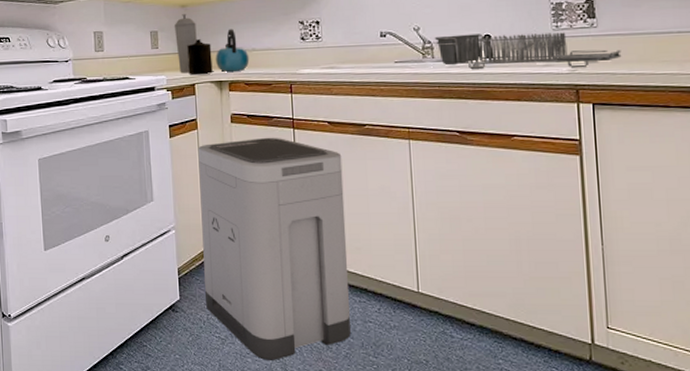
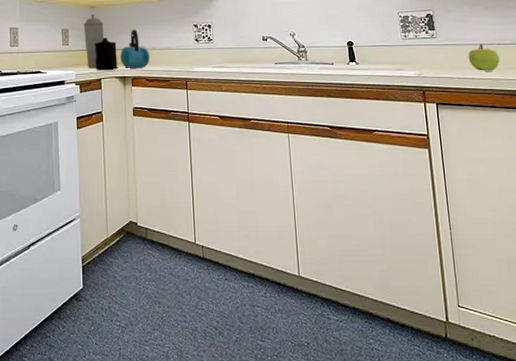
trash can: present [198,137,351,360] -> none [103,129,240,347]
dish rack: present [434,32,622,70] -> none [307,40,457,73]
fruit: none [637,32,679,65] -> present [468,43,500,71]

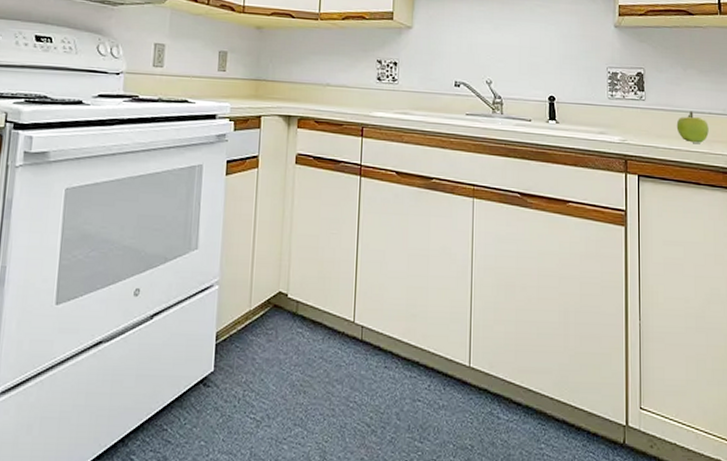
canister: present [83,14,104,69] -> none [246,36,270,103]
canister: present [95,38,117,70] -> none [256,66,284,106]
kettle: present [120,29,150,68] -> none [287,59,323,107]

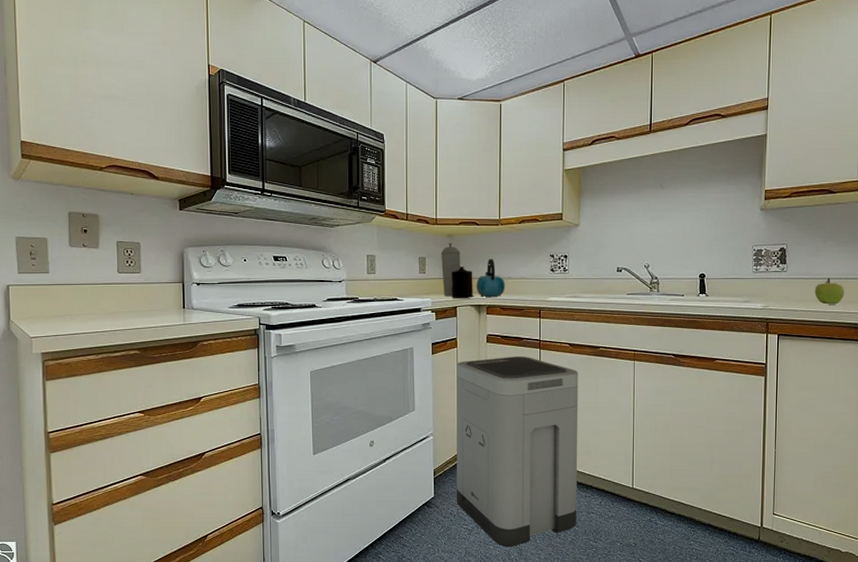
trash can: none [243,183,406,447] -> present [456,356,579,547]
canister: none [246,36,270,103] -> present [440,243,461,297]
canister: none [256,66,284,106] -> present [452,266,473,298]
kettle: none [287,59,323,107] -> present [476,258,506,297]

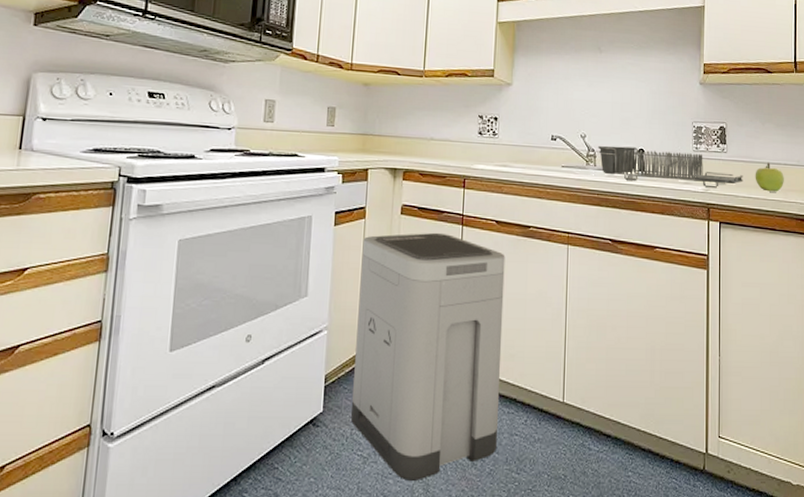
canister: present [440,243,461,297] -> none [353,93,377,157]
canister: present [452,266,473,298] -> none [363,121,390,159]
kettle: present [476,258,506,297] -> none [393,114,427,160]
dish rack: none [660,273,803,305] -> present [597,145,743,189]

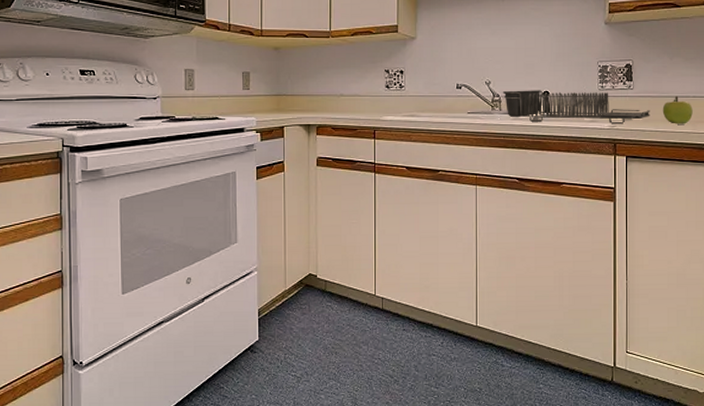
trash can: present [351,232,505,481] -> none [284,180,417,396]

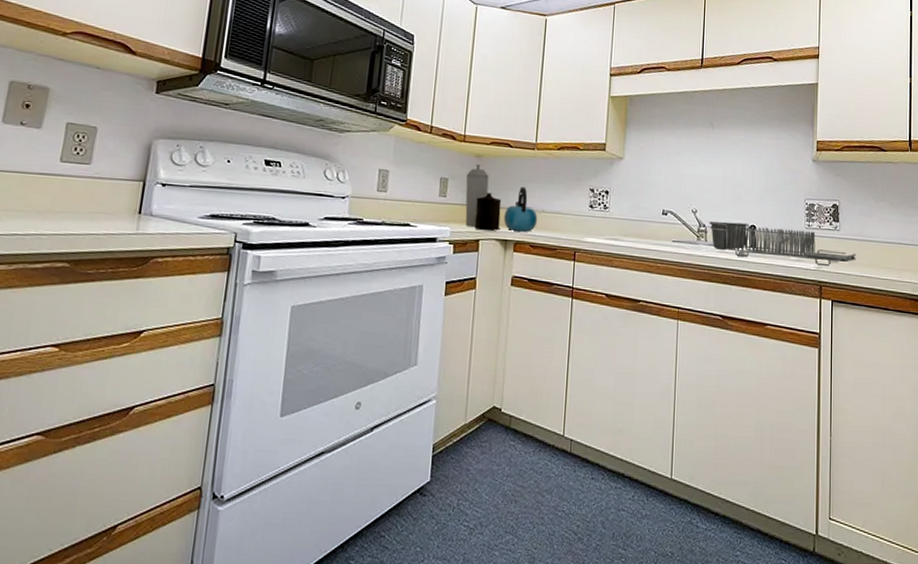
canister: none [266,56,288,116] -> present [465,164,489,228]
canister: none [278,82,302,117] -> present [474,193,502,231]
kettle: none [305,74,337,115] -> present [504,186,538,232]
fruit: present [662,95,693,124] -> none [868,241,898,272]

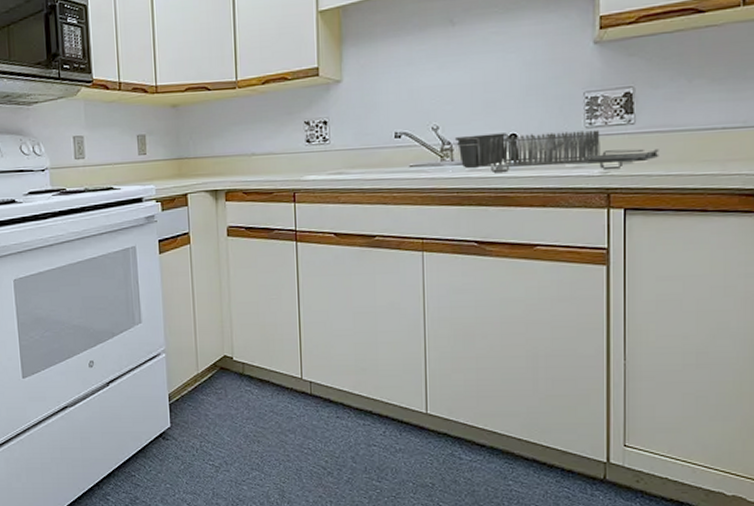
canister: present [465,164,489,228] -> none [163,115,190,182]
canister: present [474,193,502,231] -> none [179,143,207,183]
kettle: present [504,186,538,232] -> none [211,131,249,180]

